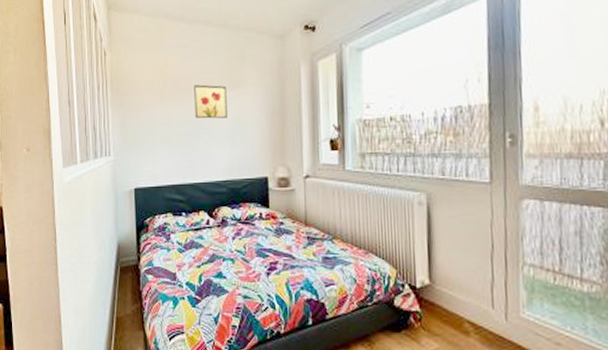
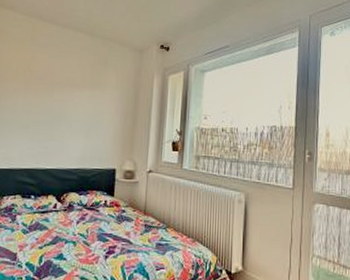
wall art: present [194,84,227,119] -> none [55,81,88,113]

